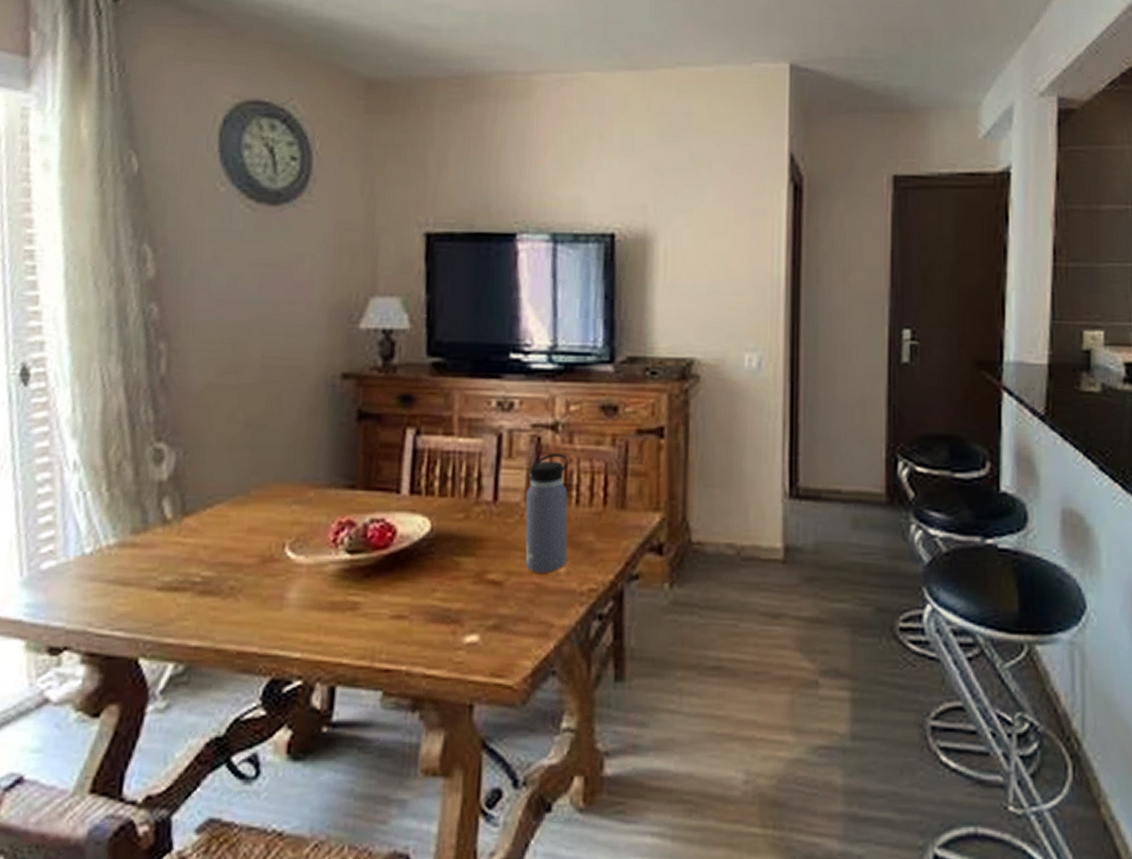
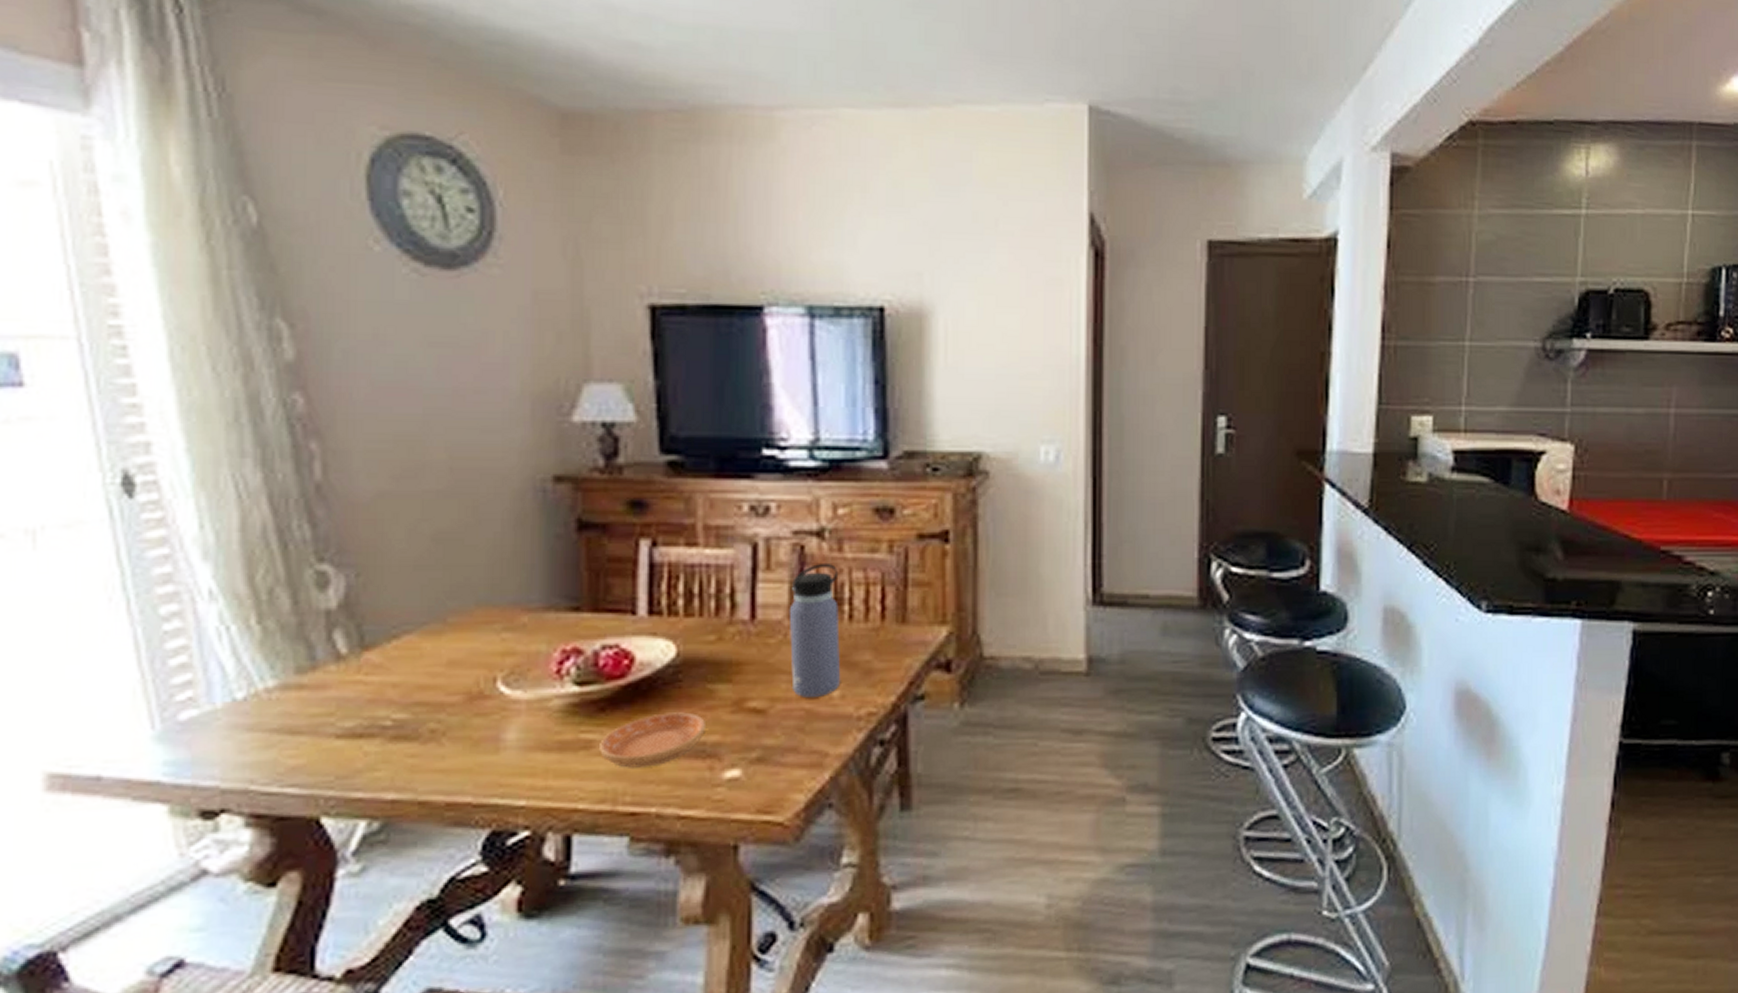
saucer: none [363,581,451,629] -> present [600,712,705,768]

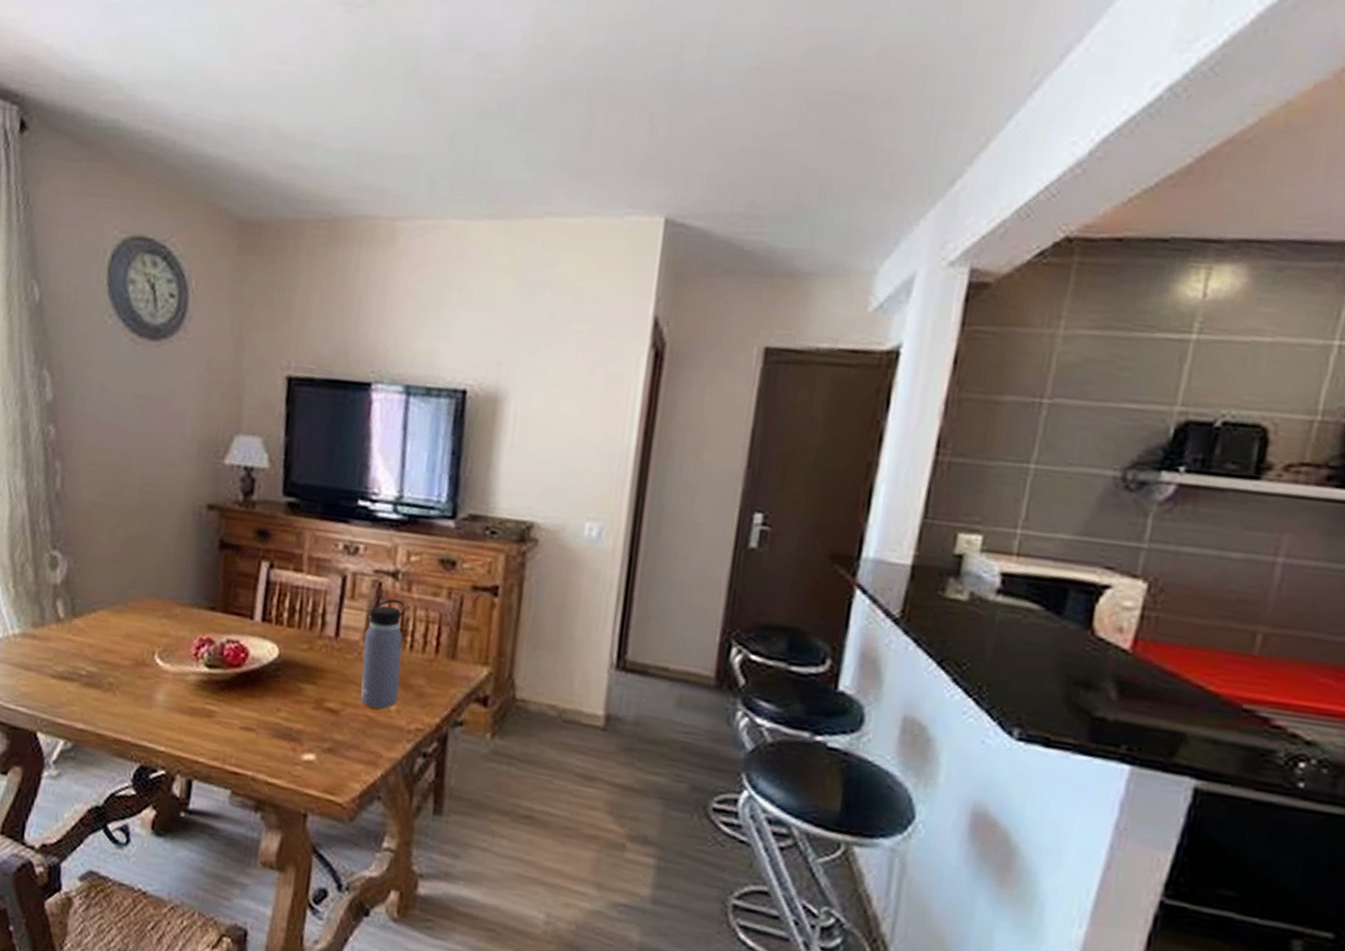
saucer: present [600,712,705,768] -> none [217,699,294,740]

